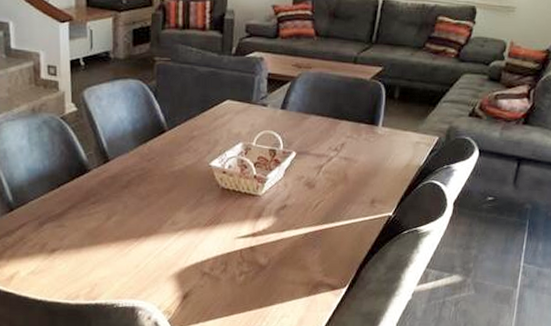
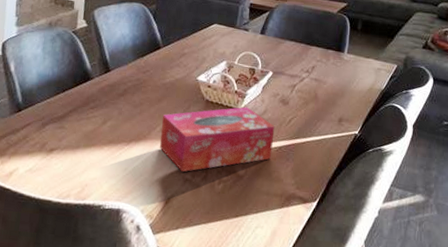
tissue box: none [172,192,300,266] -> present [159,106,275,172]

